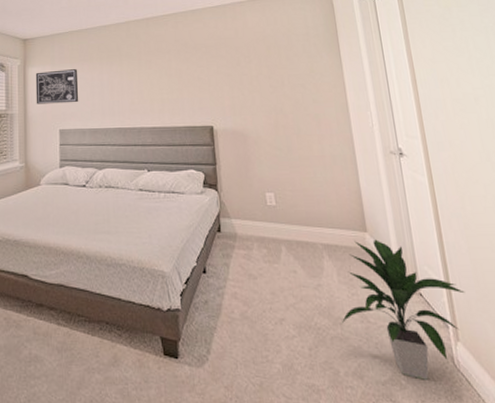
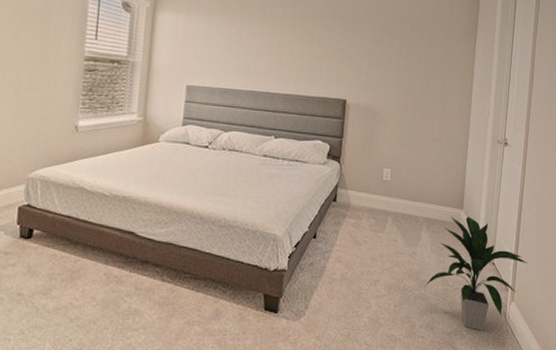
wall art: present [35,69,79,104] -> none [163,19,215,59]

